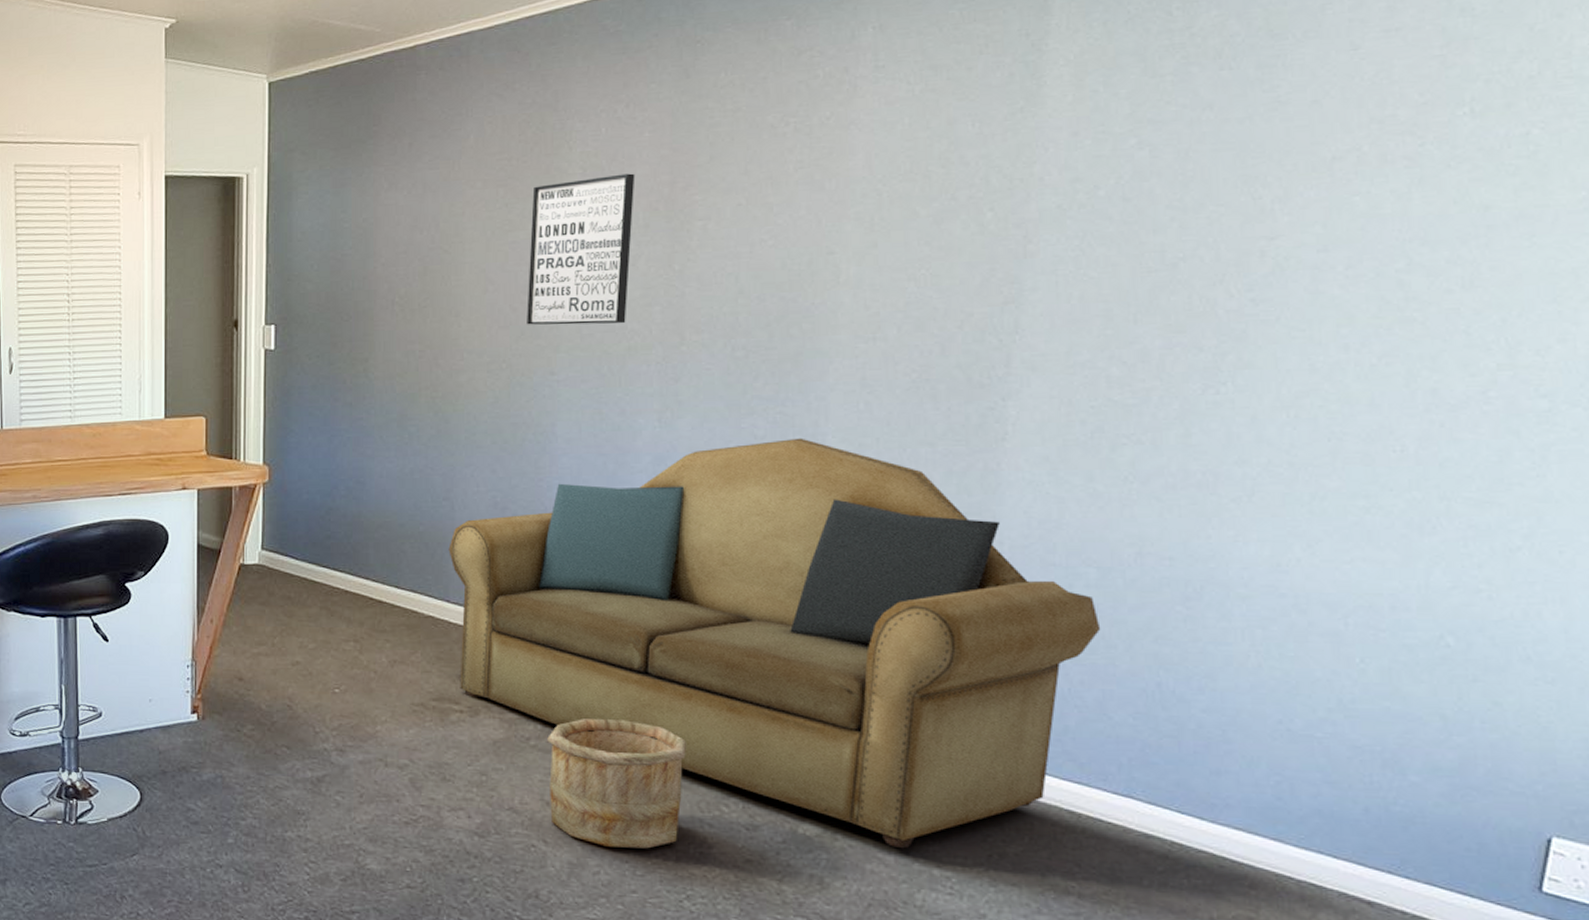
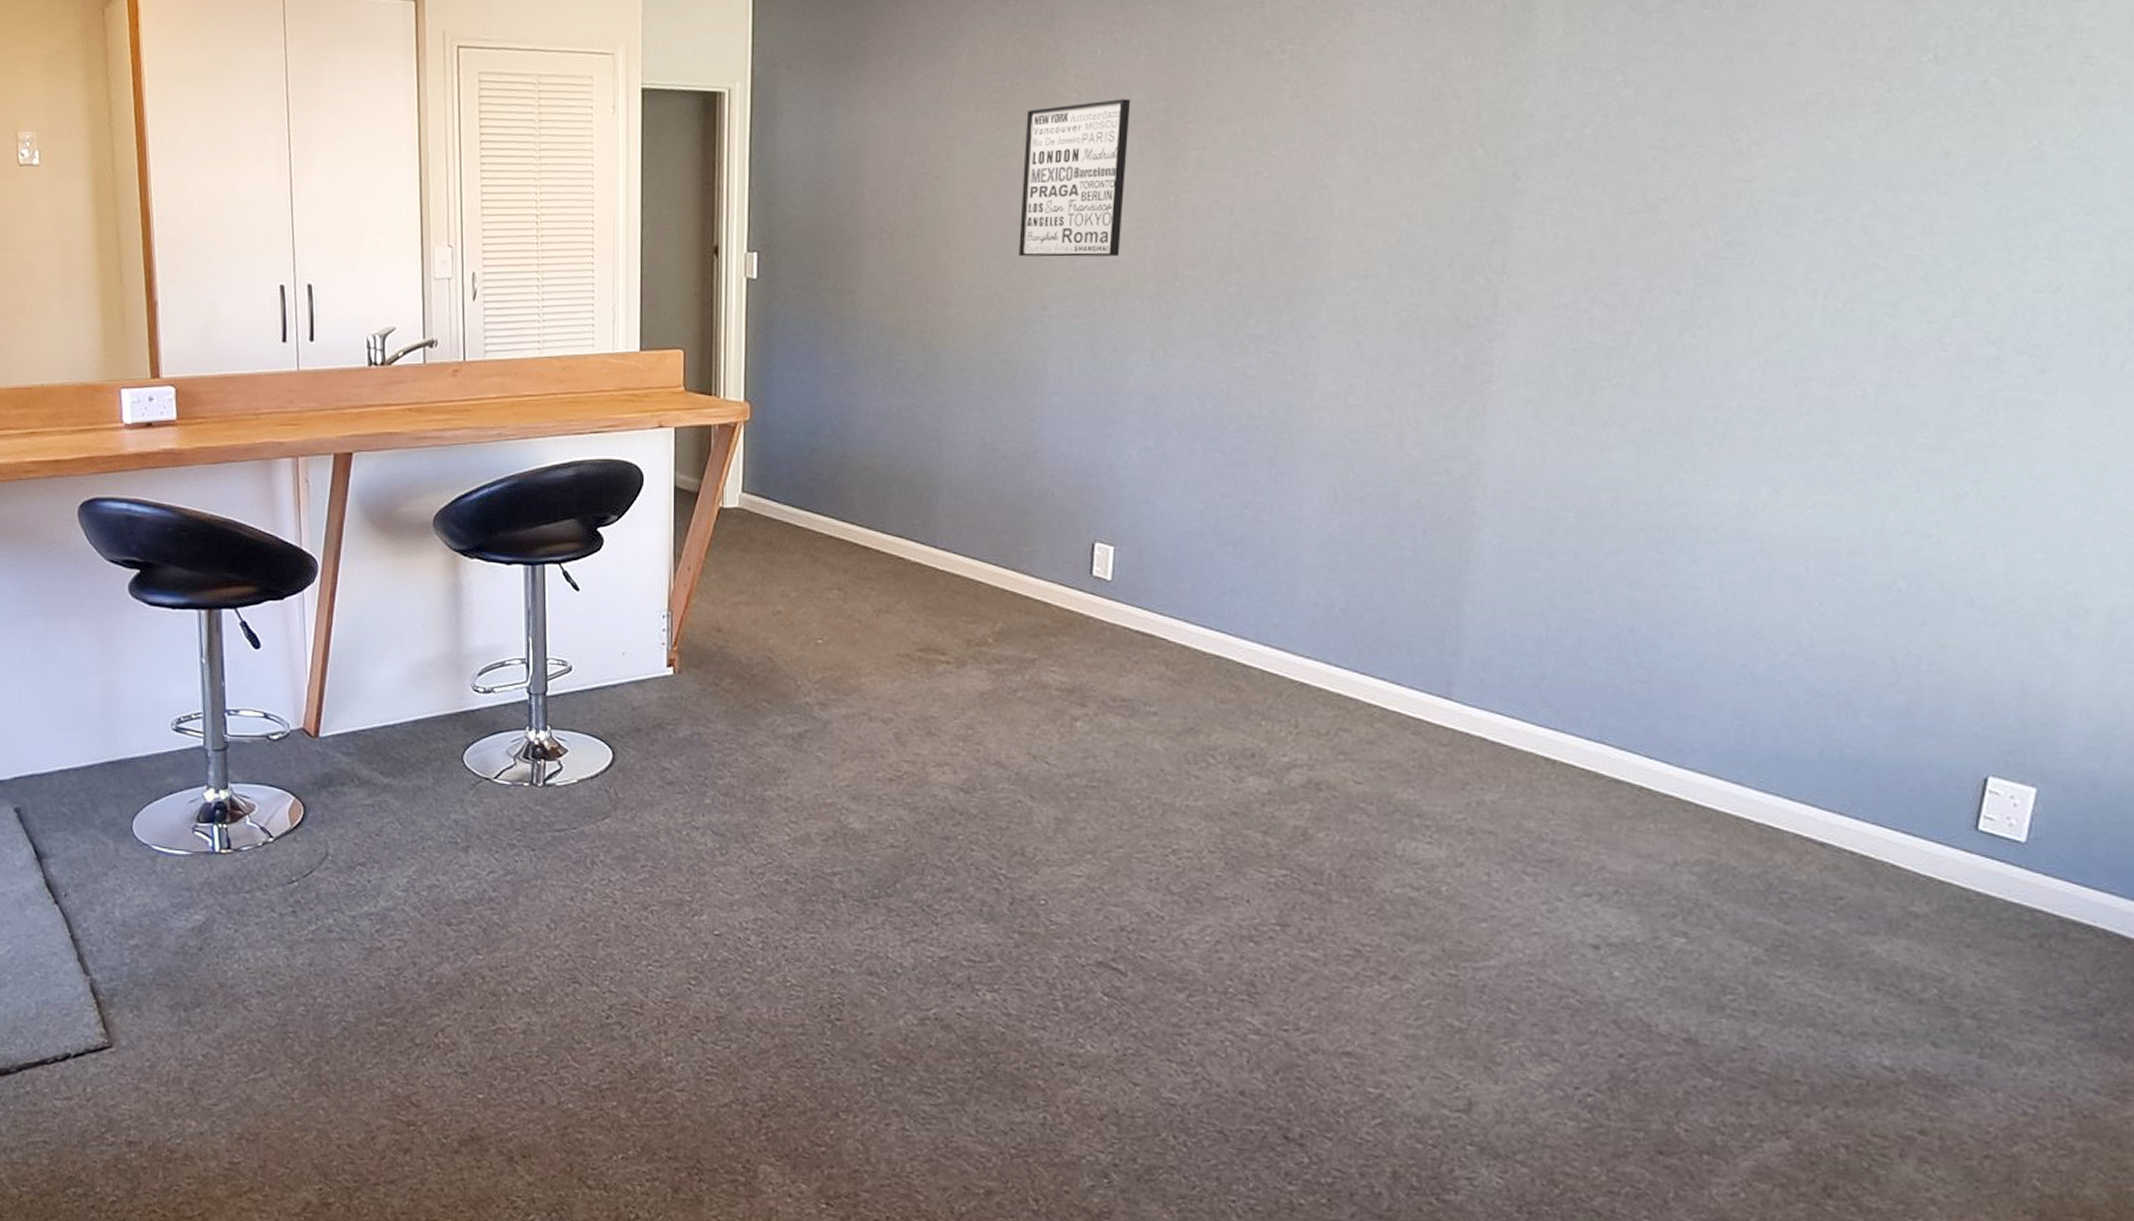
sofa: present [448,438,1101,849] -> none [936,378,1579,798]
wooden bucket: present [547,719,687,849] -> none [1035,669,1175,803]

